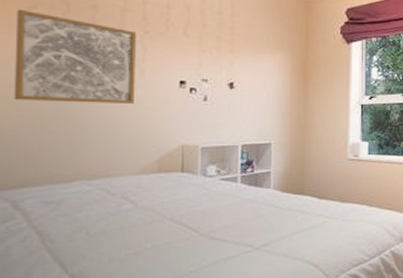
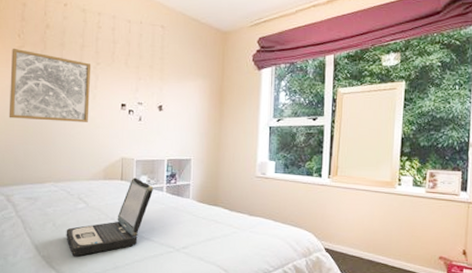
laptop: none [105,168,224,271] -> present [66,178,153,257]

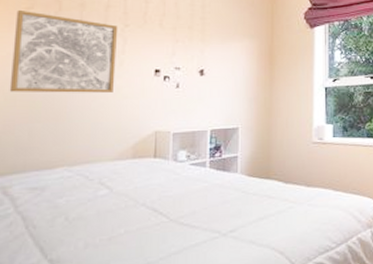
laptop: present [66,178,153,257] -> none [82,153,194,256]

